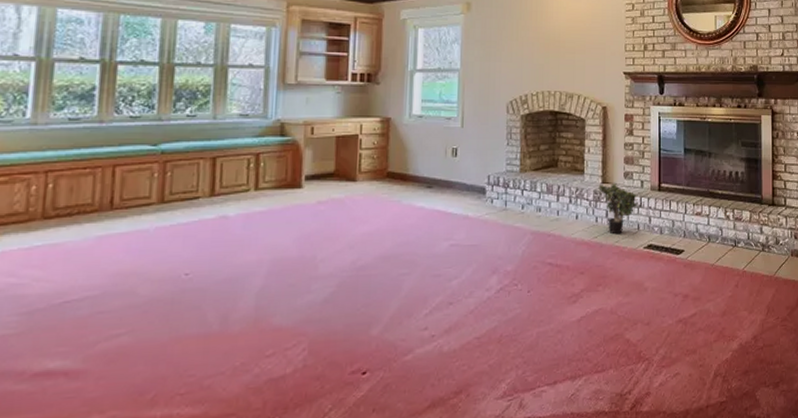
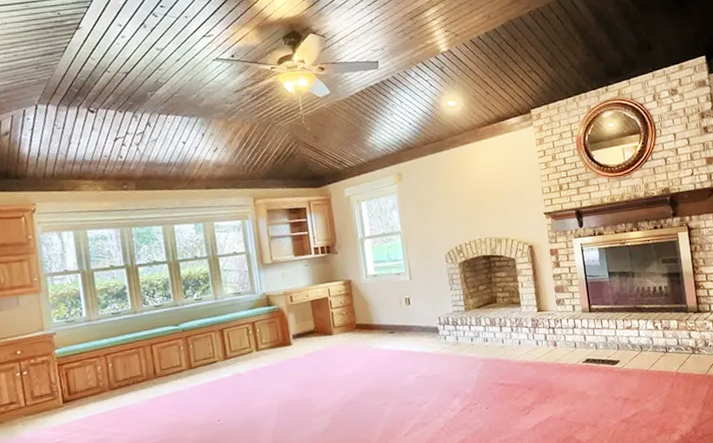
potted plant: present [598,183,638,235] -> none [535,310,573,354]

